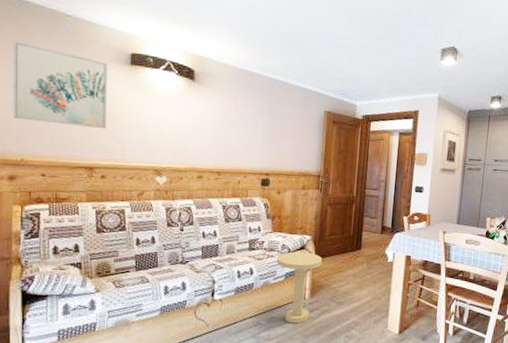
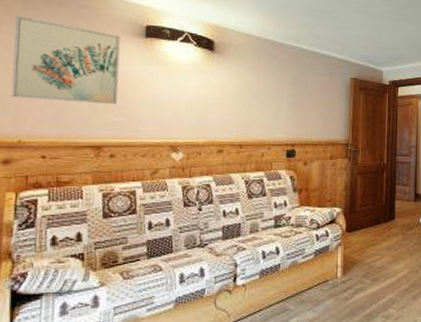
side table: present [276,251,323,324] -> none [304,226,354,306]

